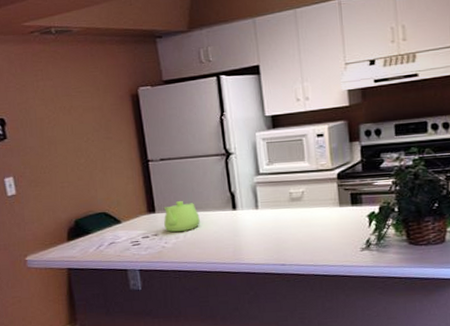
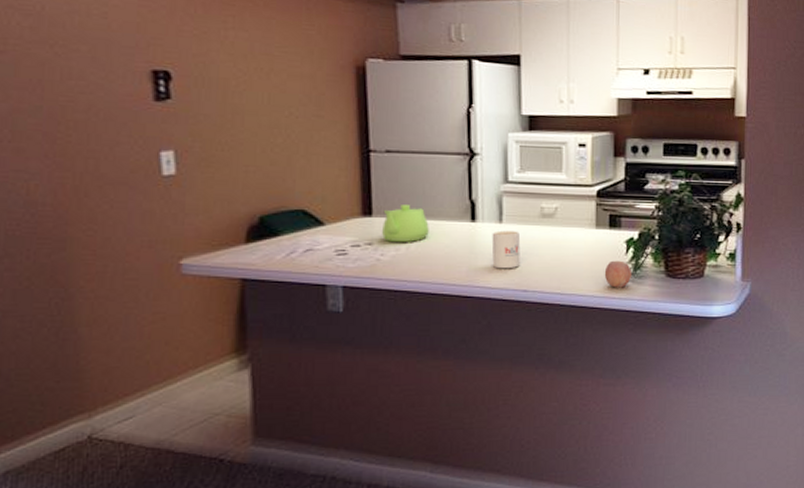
mug: none [250,214,277,248] -> present [491,230,521,269]
fruit: none [351,233,377,258] -> present [604,260,633,288]

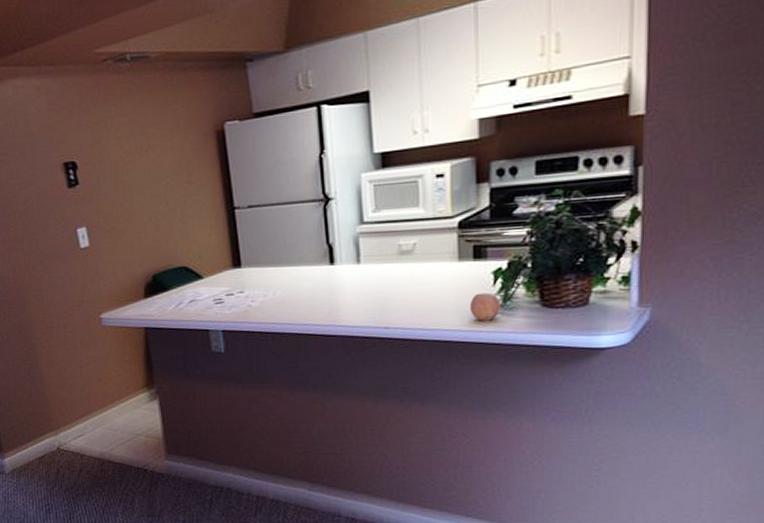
teapot: present [382,205,429,242] -> none [250,254,292,289]
mug: present [491,230,521,269] -> none [350,270,380,308]

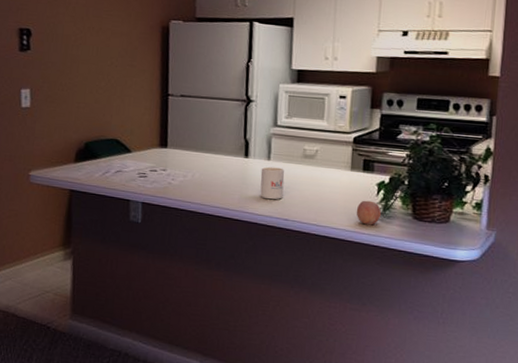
mug: none [350,270,380,308] -> present [260,166,285,200]

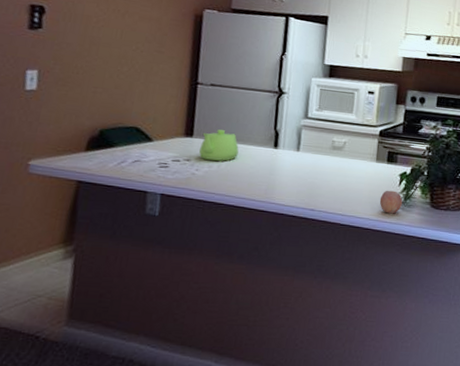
teapot: none [174,140,211,171] -> present [199,129,239,161]
mug: present [260,166,285,200] -> none [287,157,313,191]

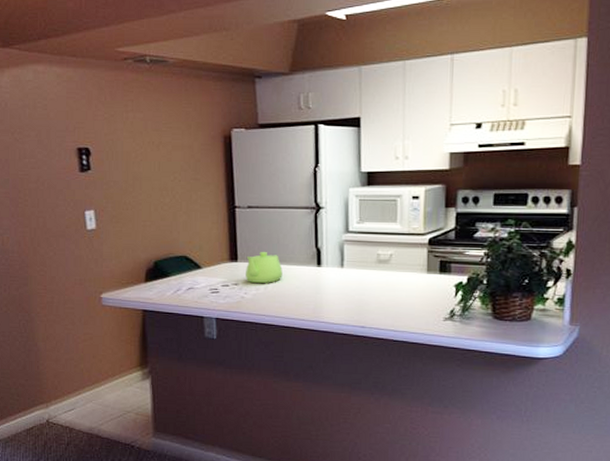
fruit: present [379,190,403,214] -> none [434,302,461,328]

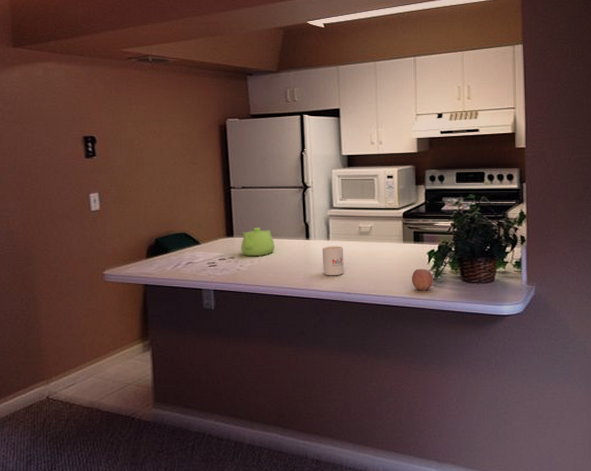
mug: none [334,274,359,308] -> present [322,246,344,276]
fruit: none [434,302,461,328] -> present [411,268,434,291]

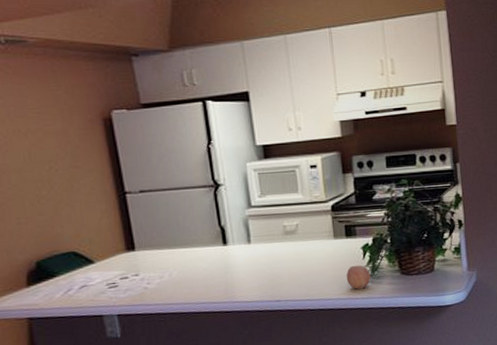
teapot: present [241,228,275,256] -> none [144,237,187,271]
mug: present [322,246,344,276] -> none [243,249,271,285]

